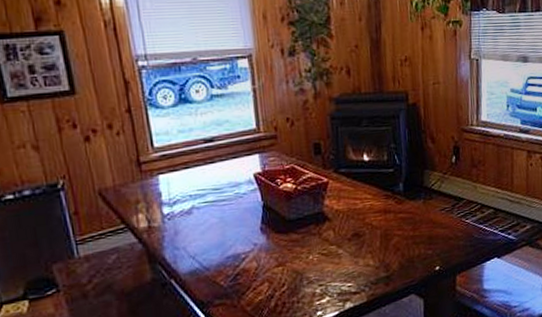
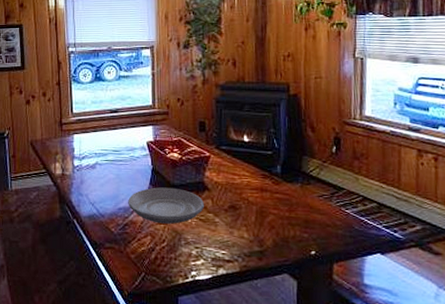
plate: none [237,223,326,267] -> present [128,187,204,224]

